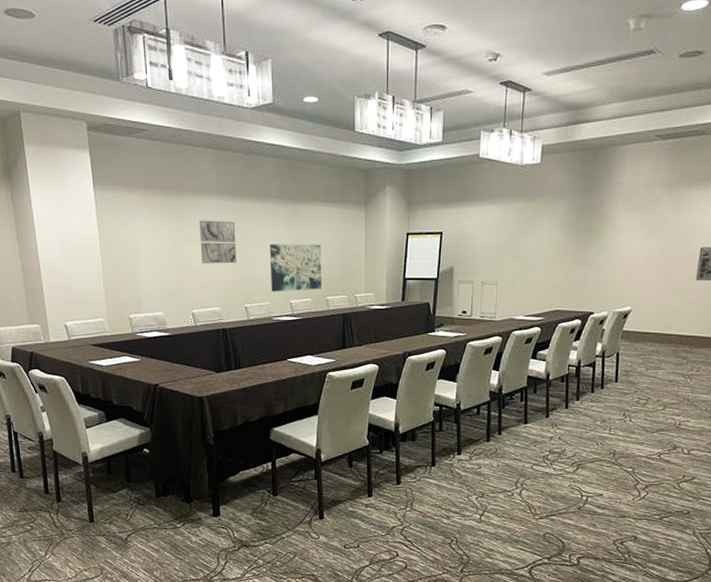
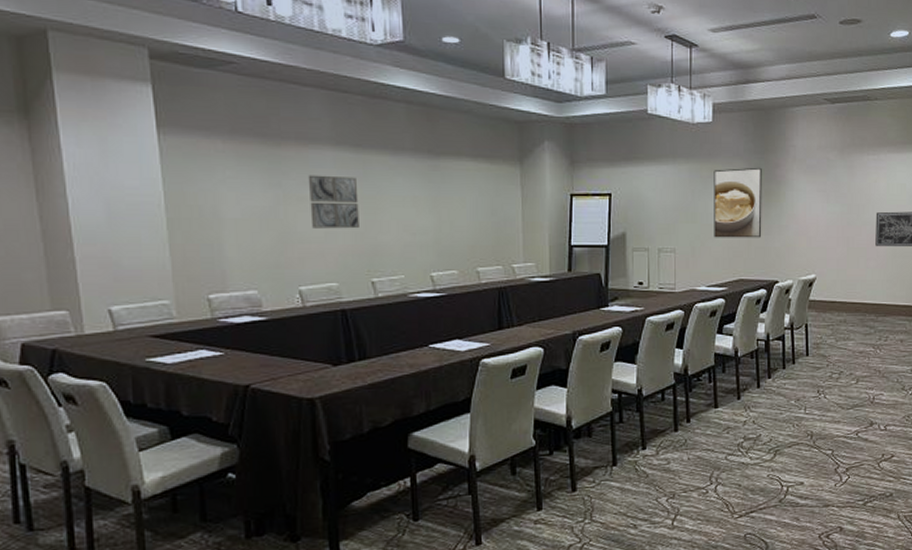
wall art: present [270,244,322,292] -> none [403,205,470,263]
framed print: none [534,205,586,272] -> present [714,167,762,238]

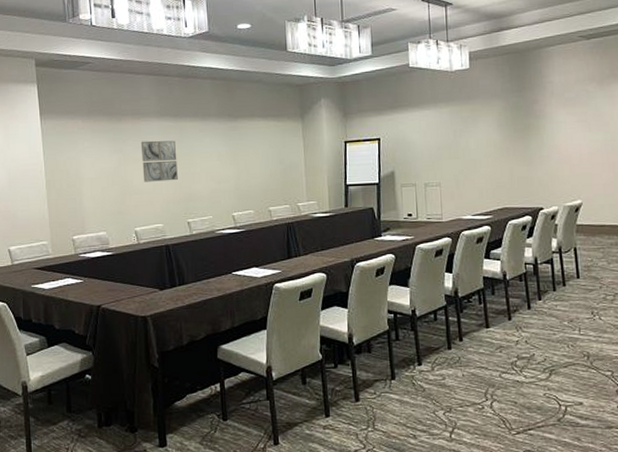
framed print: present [714,167,762,238] -> none [473,104,524,171]

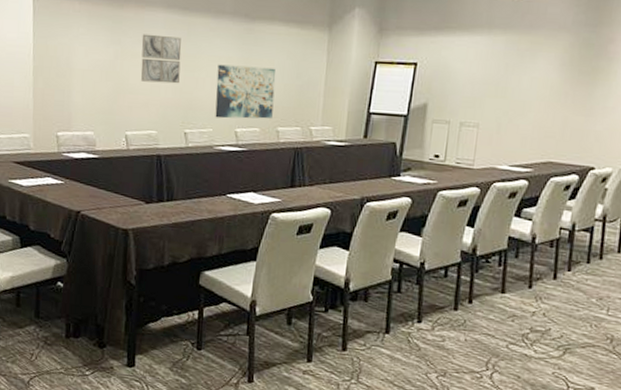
wall art: none [210,157,263,206] -> present [215,64,276,119]

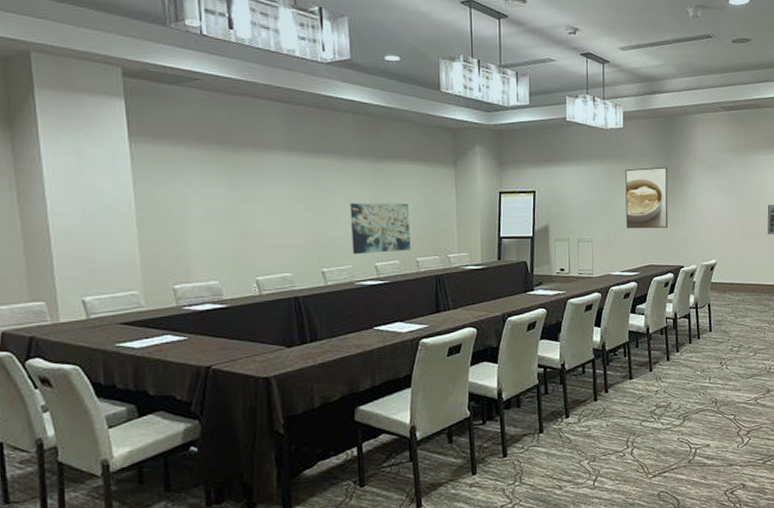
wall art: present [141,34,182,84] -> none [264,177,311,225]
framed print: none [524,41,592,119] -> present [625,166,669,229]

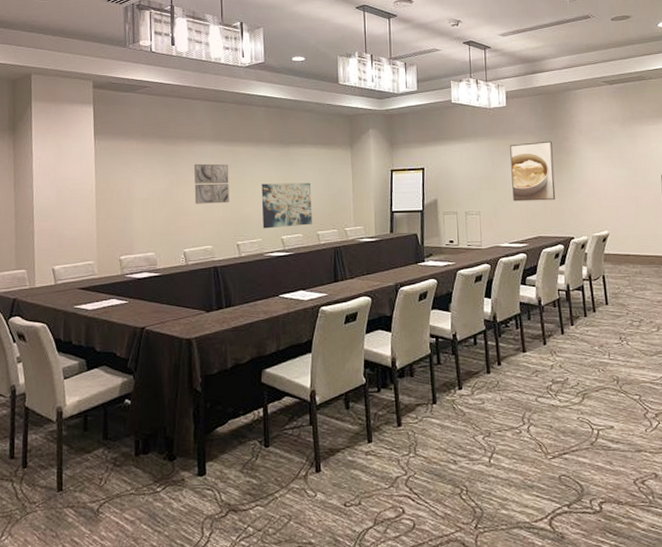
wall art: none [264,177,311,225] -> present [193,163,229,204]

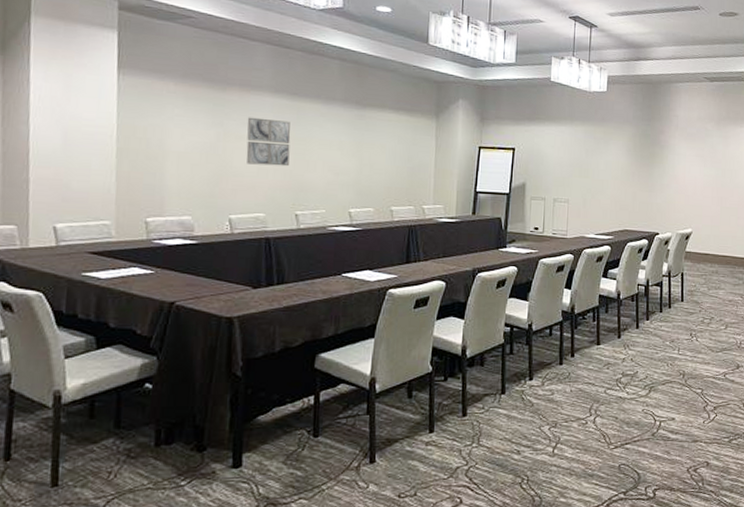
wall art: present [261,182,312,229] -> none [327,148,388,200]
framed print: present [510,140,556,201] -> none [603,132,648,194]

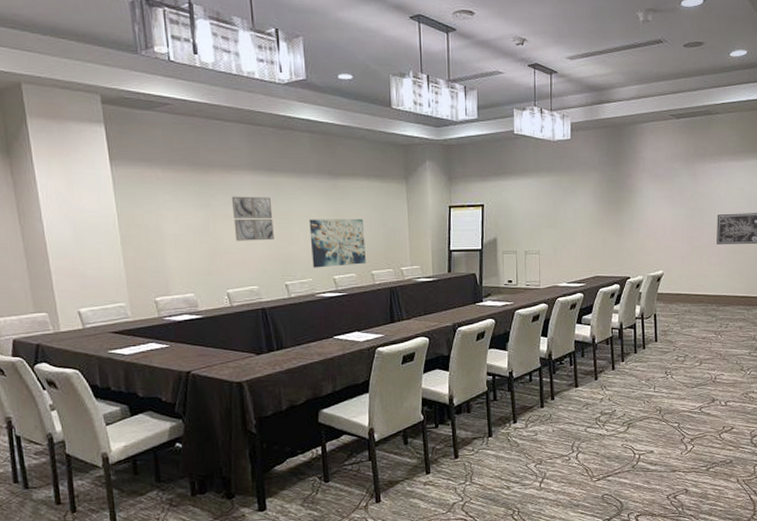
wall art: none [327,148,388,200] -> present [309,218,366,268]

